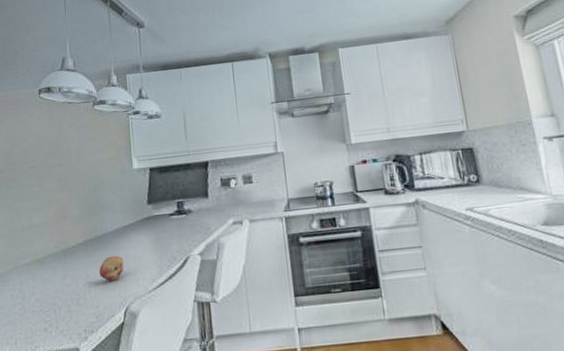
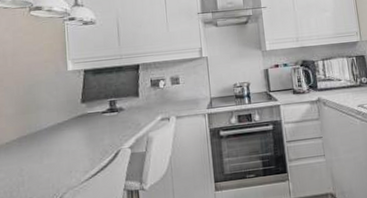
fruit: present [99,255,125,281] -> none [33,150,58,174]

